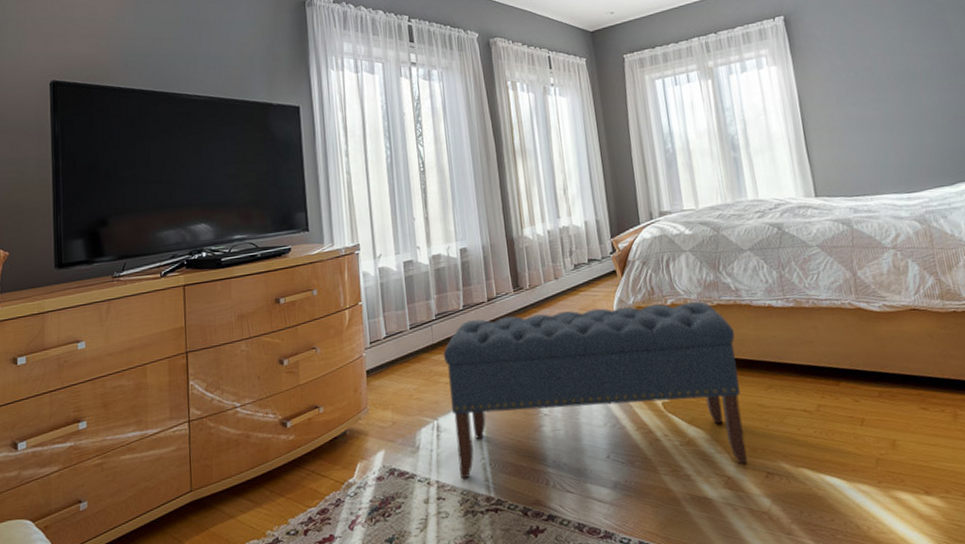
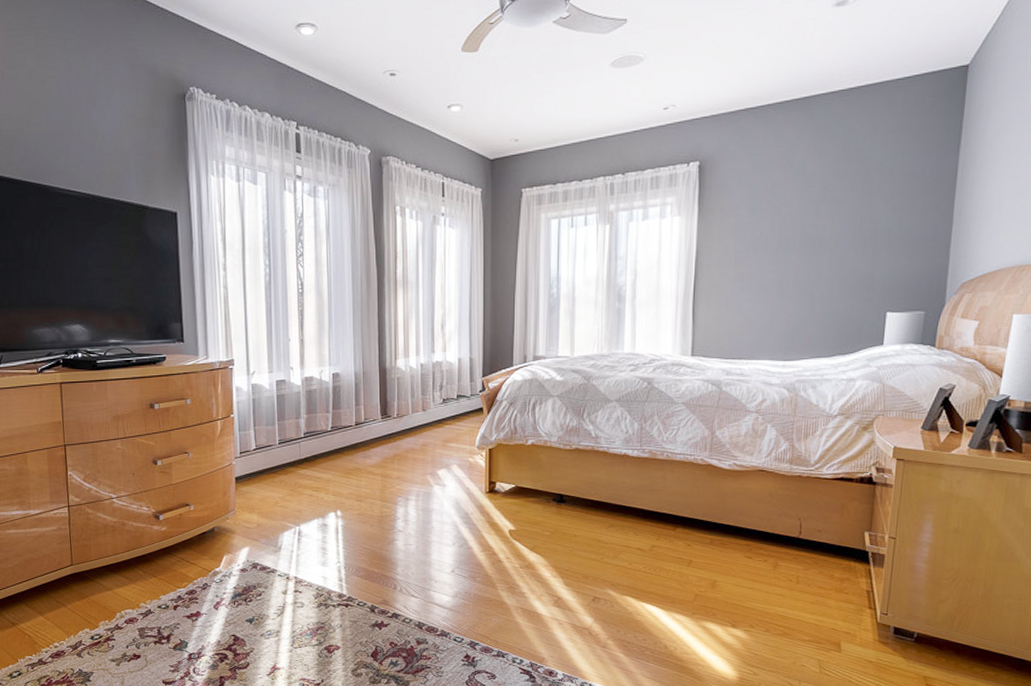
bench: present [443,301,748,479] -> none [308,441,588,588]

